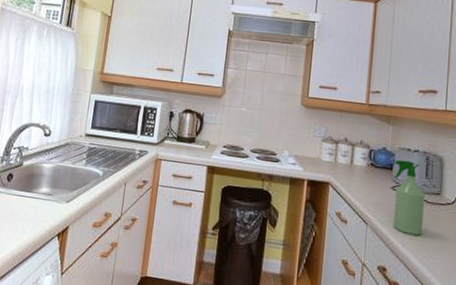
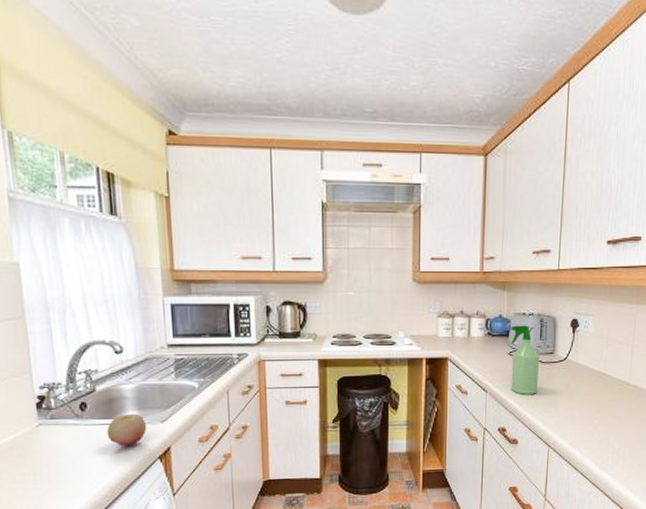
fruit: none [21,189,55,220] -> present [106,413,147,447]

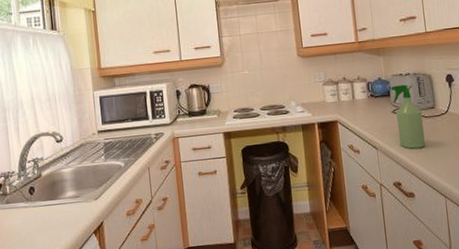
fruit: present [106,413,147,447] -> none [50,193,84,224]

